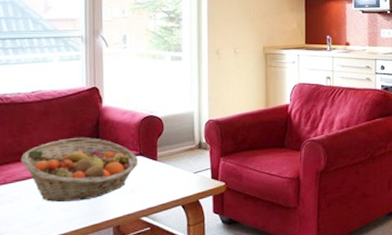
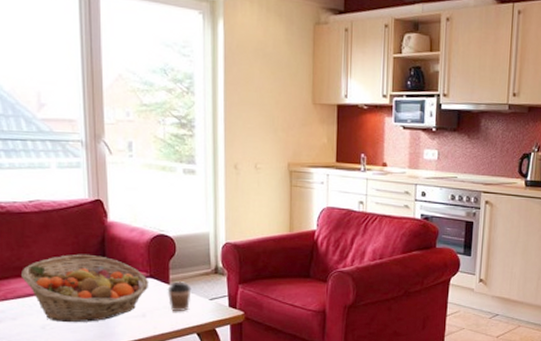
coffee cup: none [155,157,177,187] -> present [167,281,192,312]

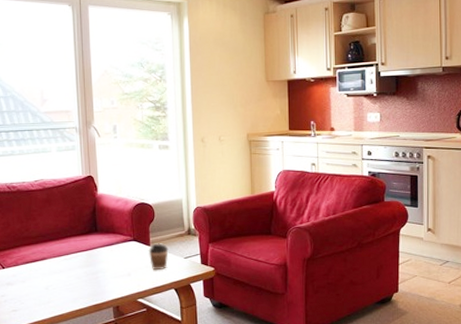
fruit basket: present [22,254,149,323] -> none [29,223,133,284]

